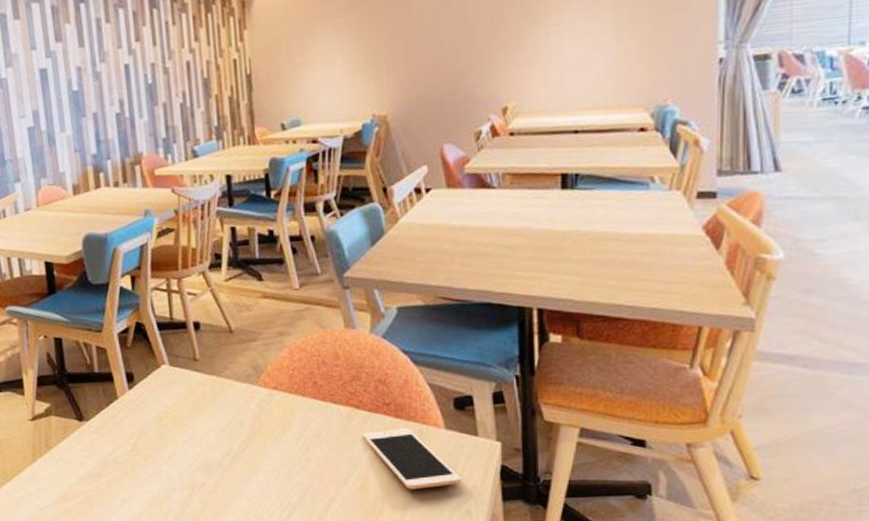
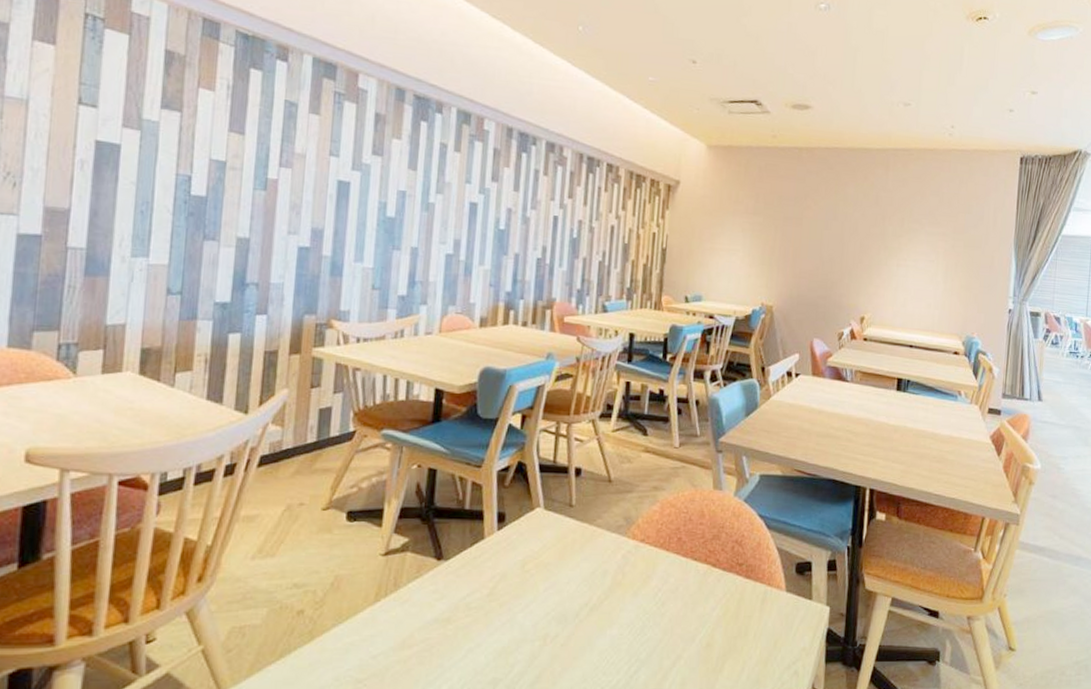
cell phone: present [362,428,462,490] -> none [715,588,794,649]

